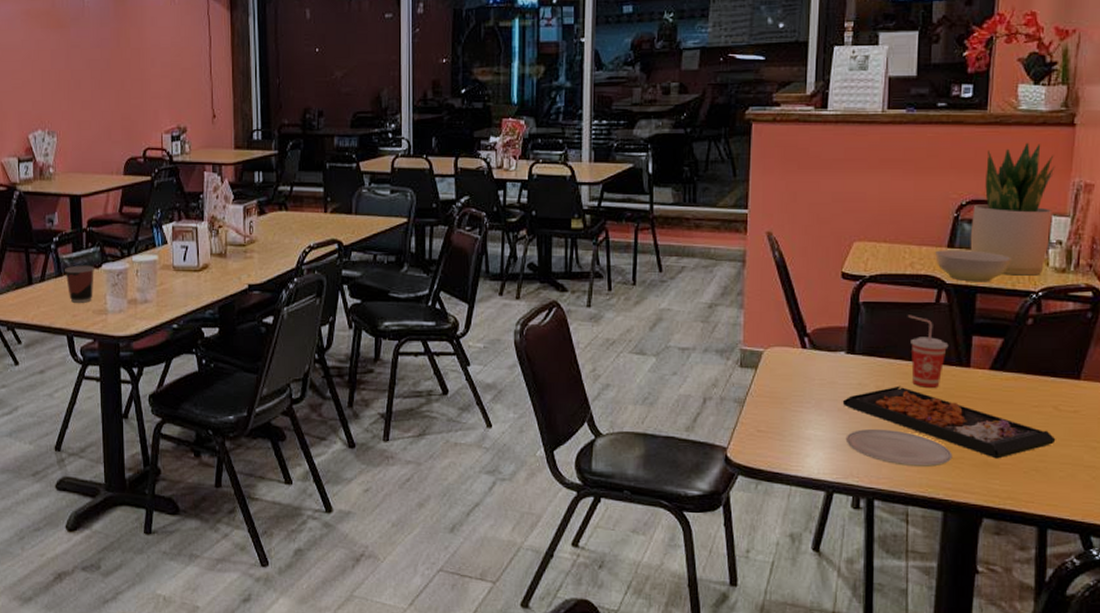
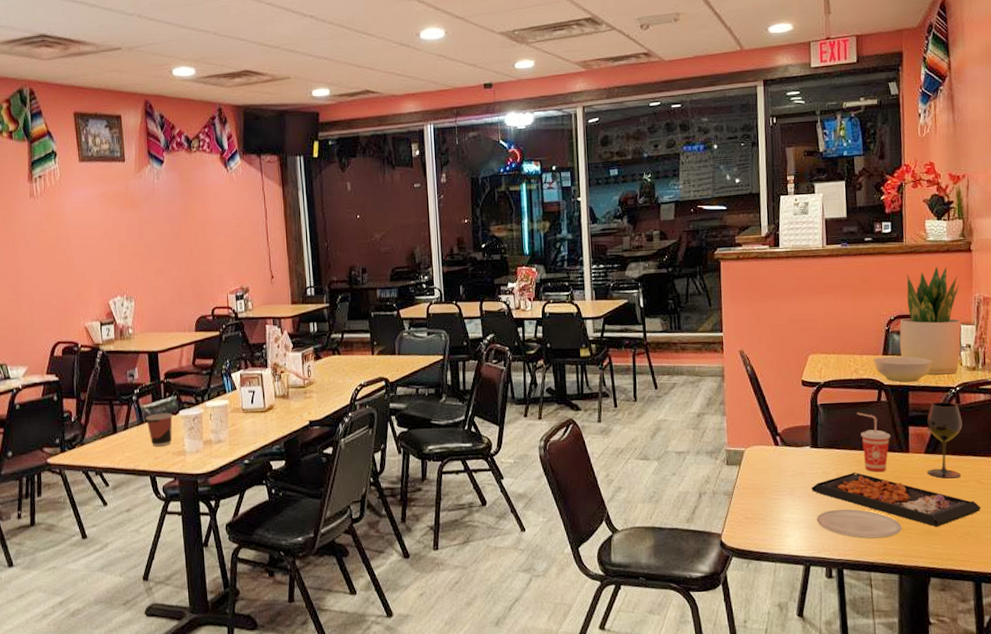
wineglass: none [990,309,1042,402] -> present [926,402,962,479]

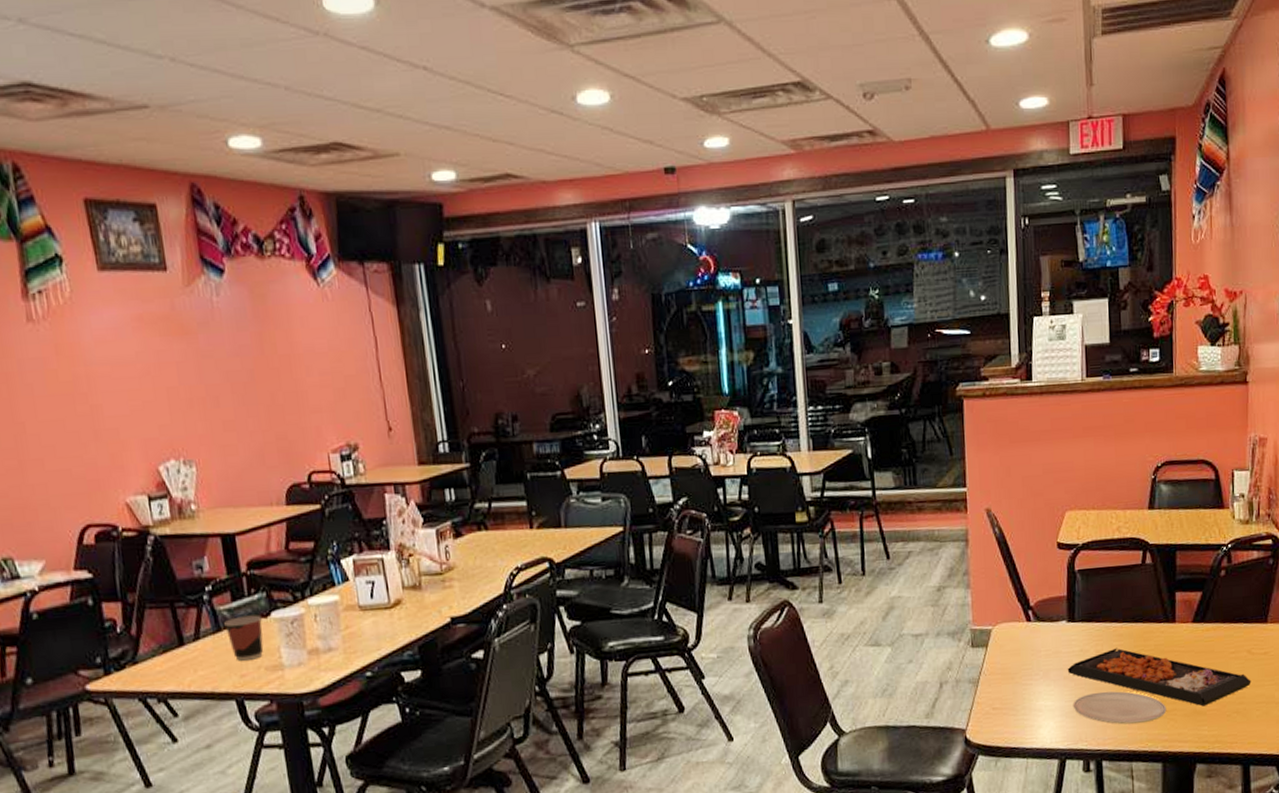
beverage cup: present [856,412,891,472] -> none [1118,577,1156,647]
bowl: present [874,356,933,382] -> none [1138,510,1203,541]
planter: present [899,266,961,375] -> none [1167,402,1235,531]
wineglass: present [926,402,962,479] -> none [1194,561,1234,651]

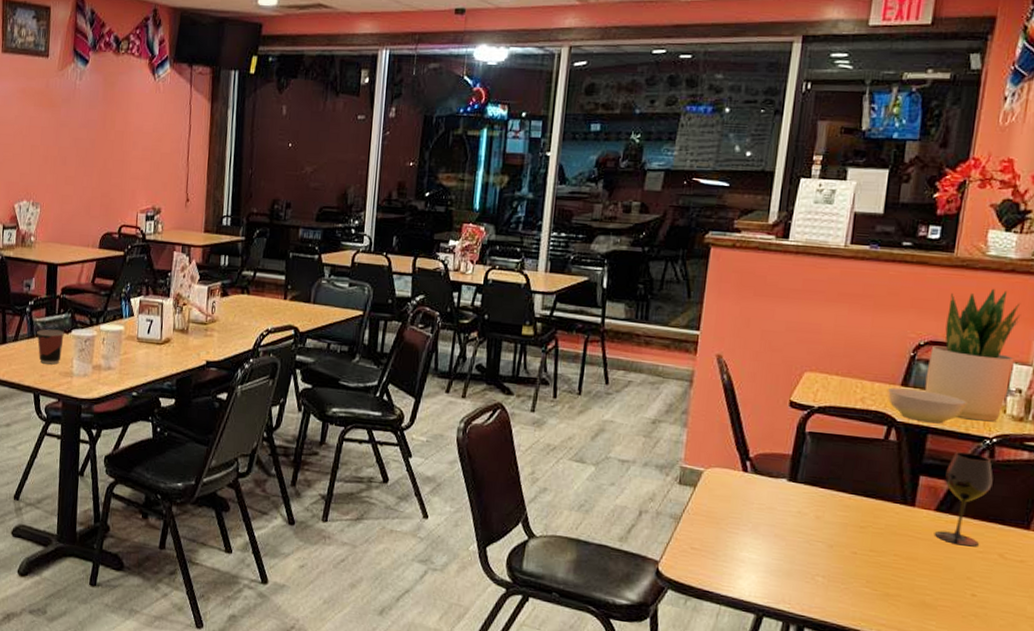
food tray: present [1067,647,1251,707] -> none [779,517,999,601]
plate: present [1072,691,1167,725] -> none [780,557,890,602]
bowl: none [1138,510,1203,541] -> present [887,387,967,424]
planter: none [1167,402,1235,531] -> present [924,288,1021,422]
wineglass: none [1194,561,1234,651] -> present [934,452,993,547]

